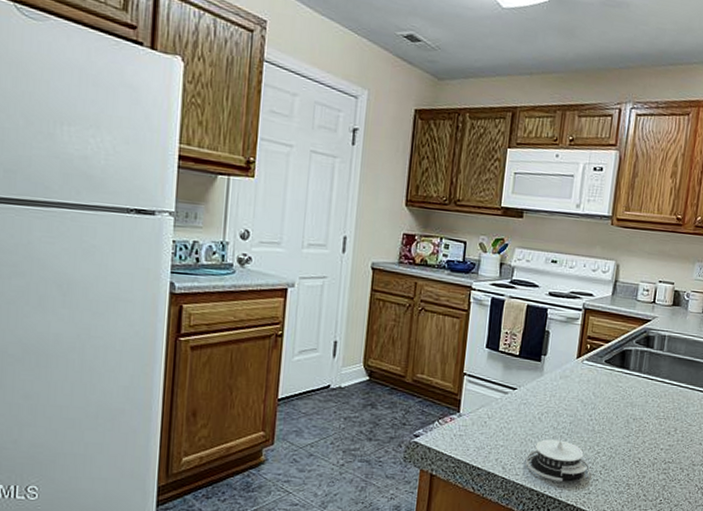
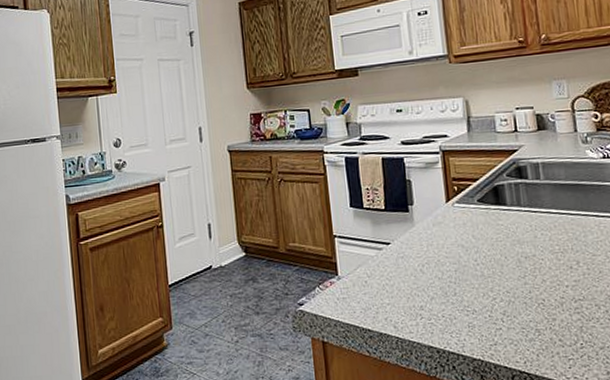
architectural model: present [526,439,591,482] -> none [417,289,491,335]

